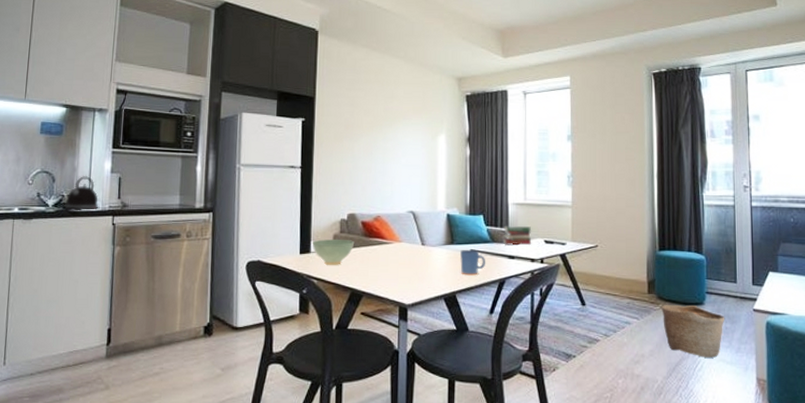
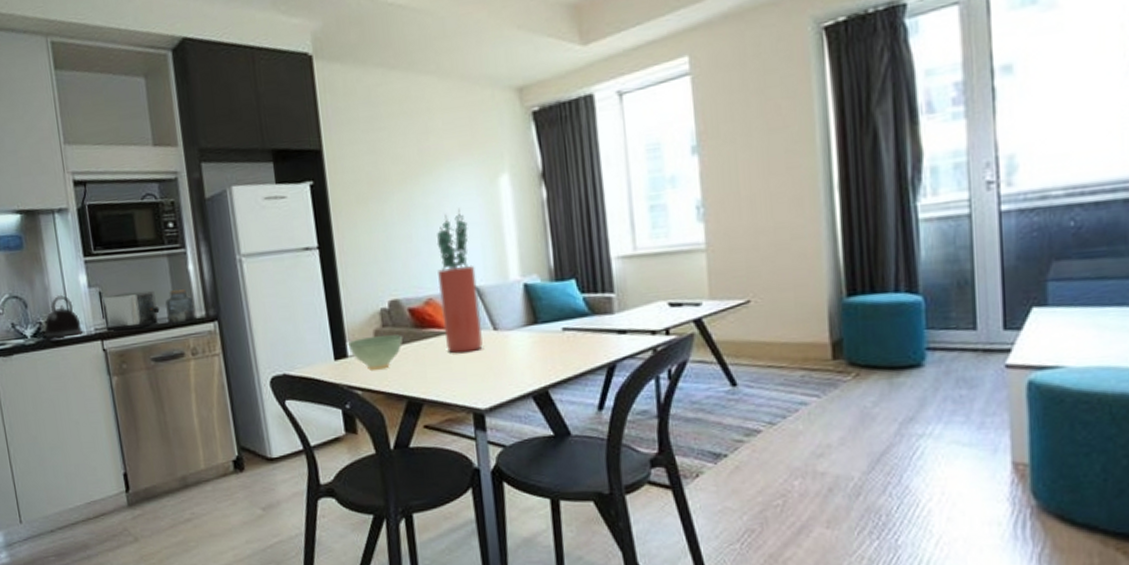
toaster: none [118,181,167,211] -> present [101,290,160,332]
jar: none [172,184,196,211] -> present [165,289,195,324]
vase: none [385,153,414,260] -> present [436,208,483,353]
mug: present [460,249,485,276] -> none [548,327,585,363]
books: present [504,225,532,246] -> none [607,285,650,316]
basket: present [661,305,725,358] -> none [855,369,959,441]

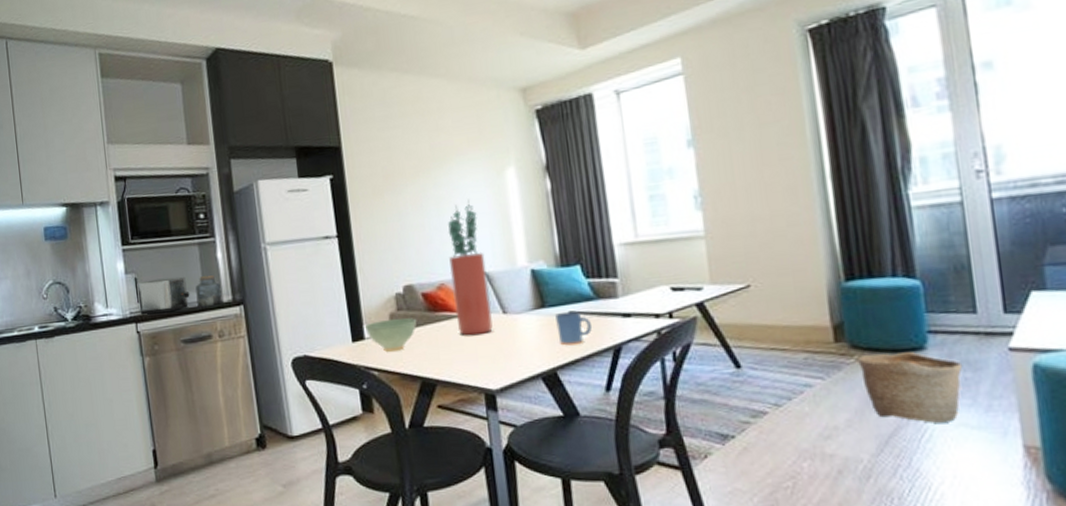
kettle: present [44,294,84,339] -> none [83,280,120,322]
mug: none [548,327,585,363] -> present [555,311,592,346]
basket: none [855,369,959,441] -> present [858,352,963,423]

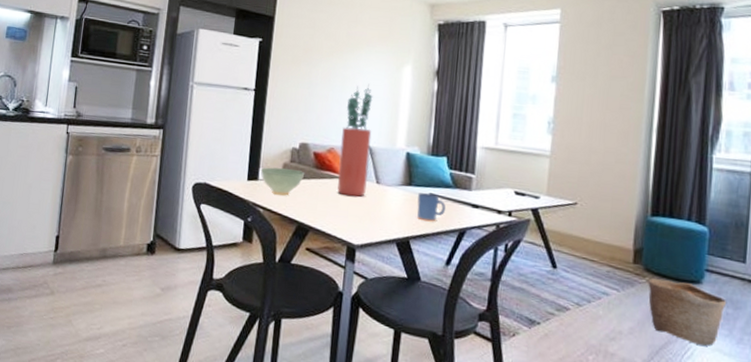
toaster: present [137,276,190,315] -> none [73,90,120,122]
jar: present [195,275,223,308] -> none [124,98,148,125]

